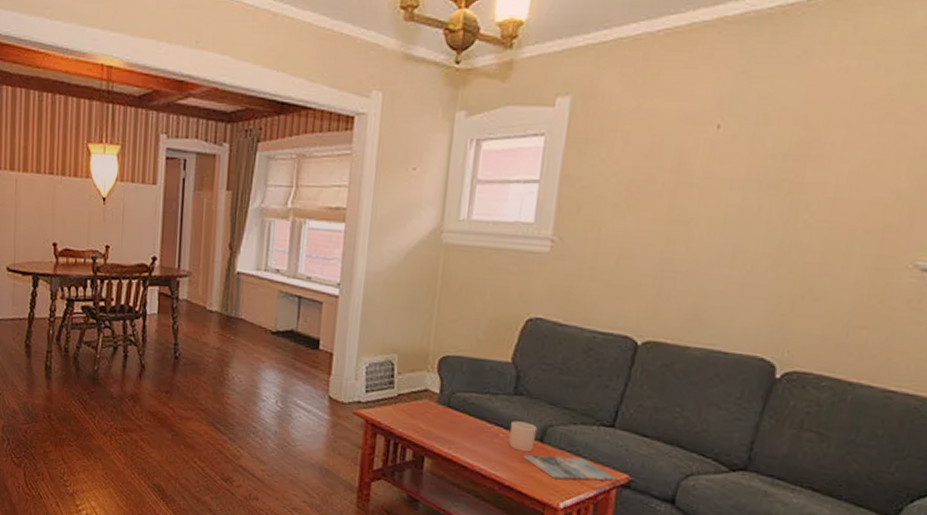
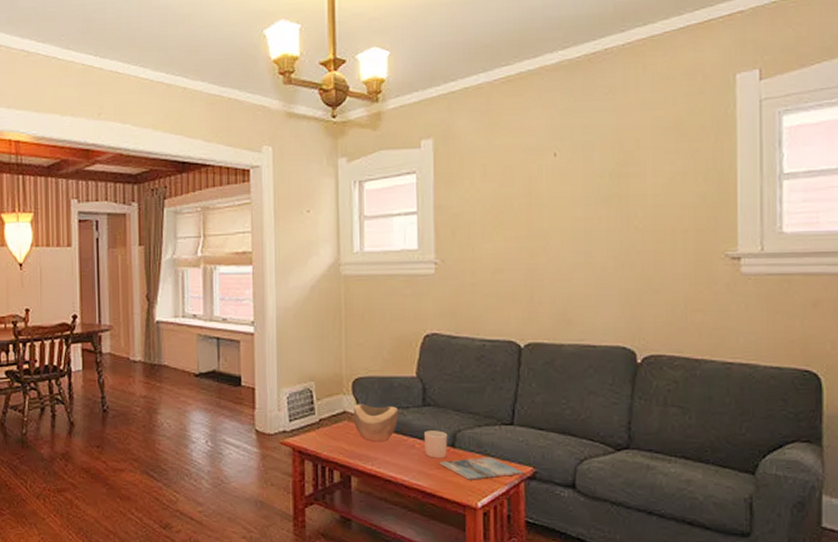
decorative bowl: none [435,383,486,427] -> present [353,404,399,442]

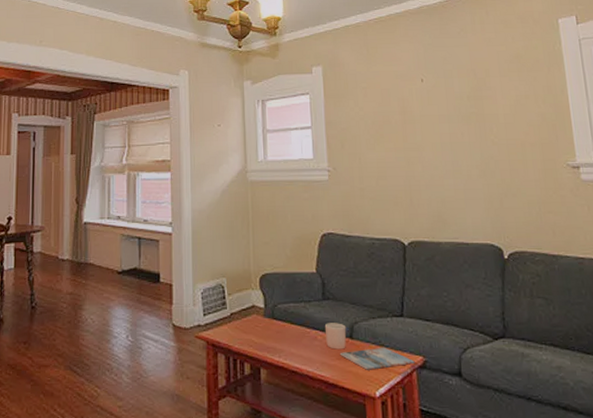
decorative bowl: present [353,404,399,442] -> none [261,298,302,335]

